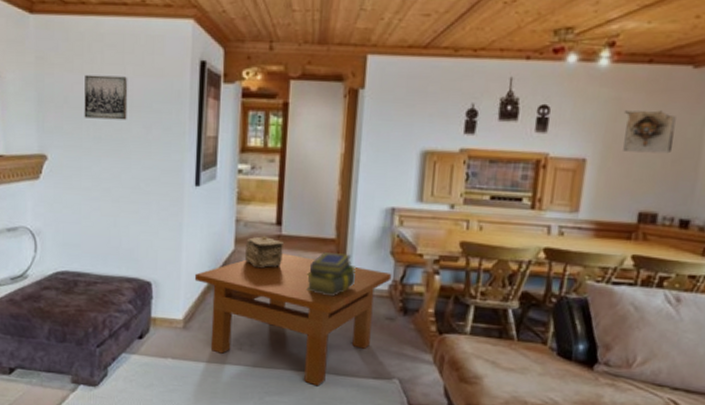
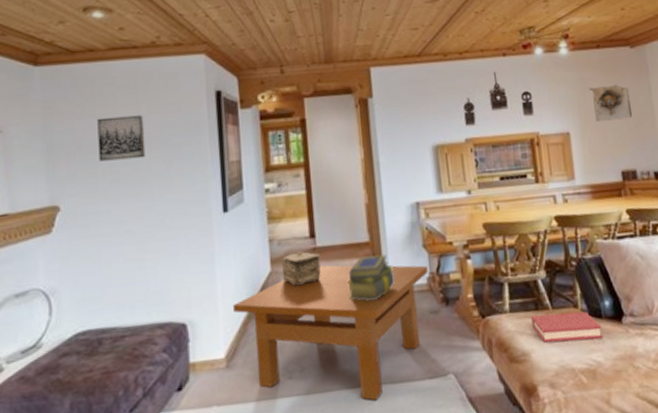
hardback book: none [491,342,569,380] -> present [531,311,603,343]

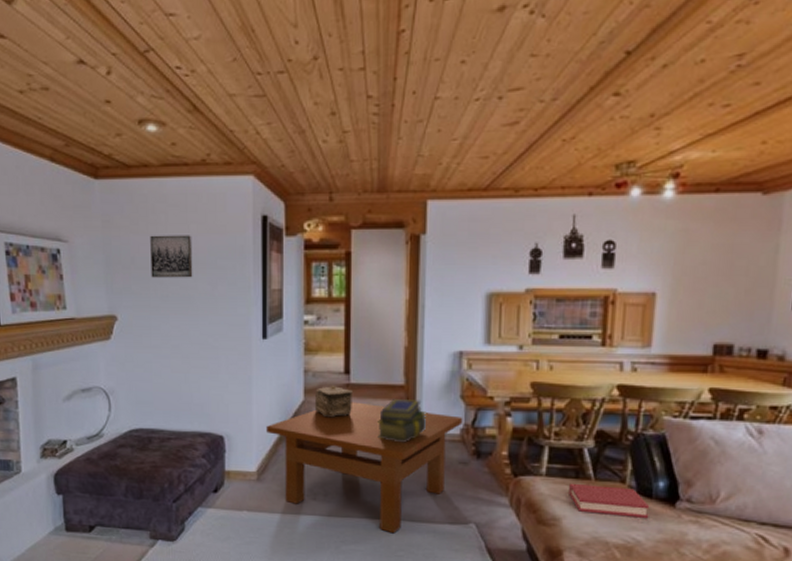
cuckoo clock: present [589,84,632,122] -> none [694,240,747,283]

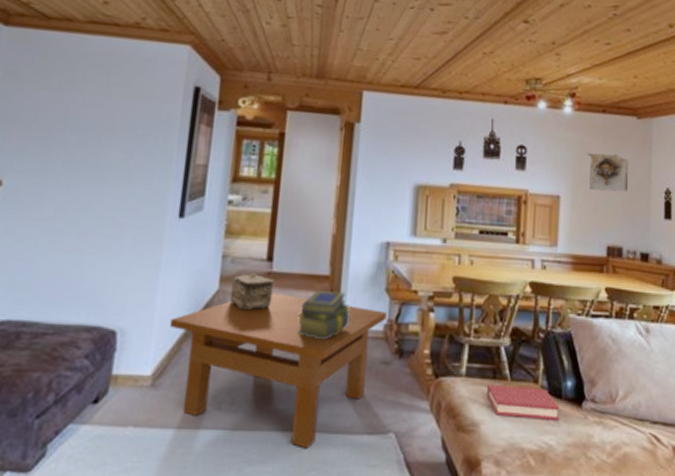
wall art: present [150,235,193,278] -> none [55,93,112,144]
cuckoo clock: none [694,240,747,283] -> present [588,153,628,193]

